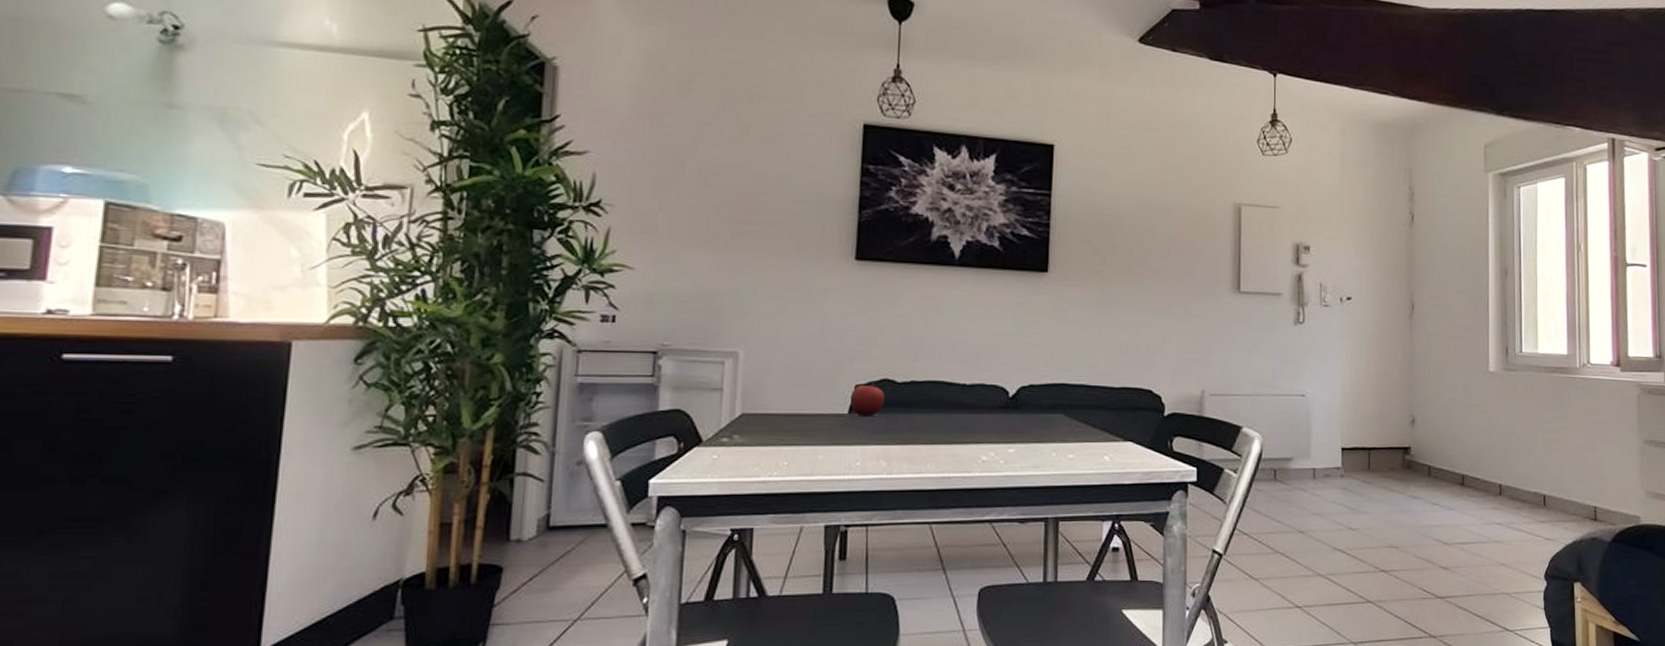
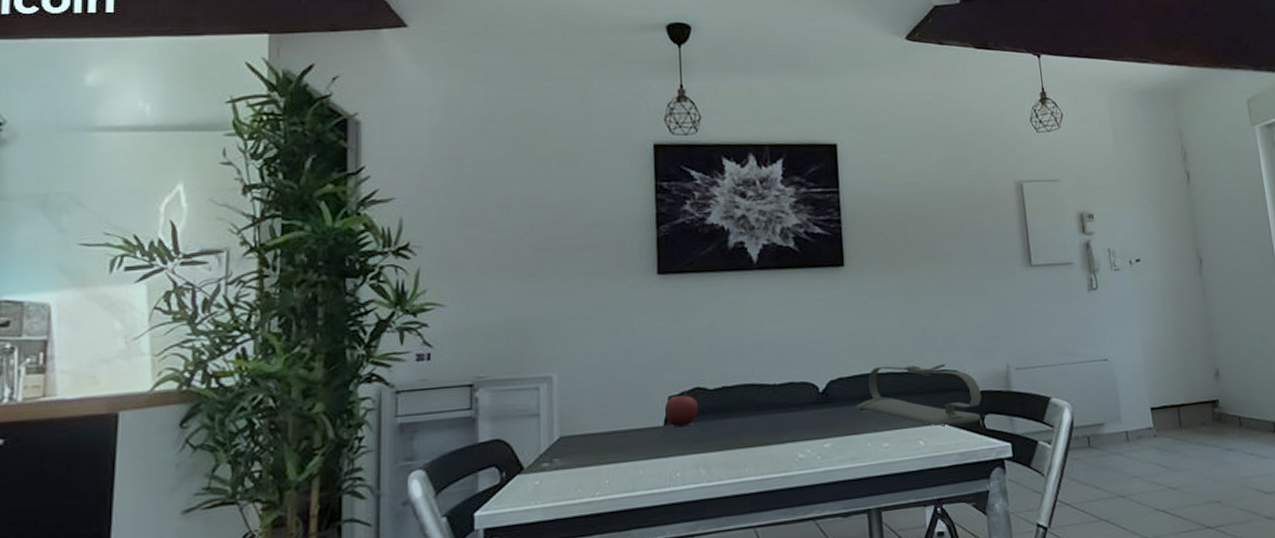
bag: none [1045,378,1173,445] -> present [856,363,982,426]

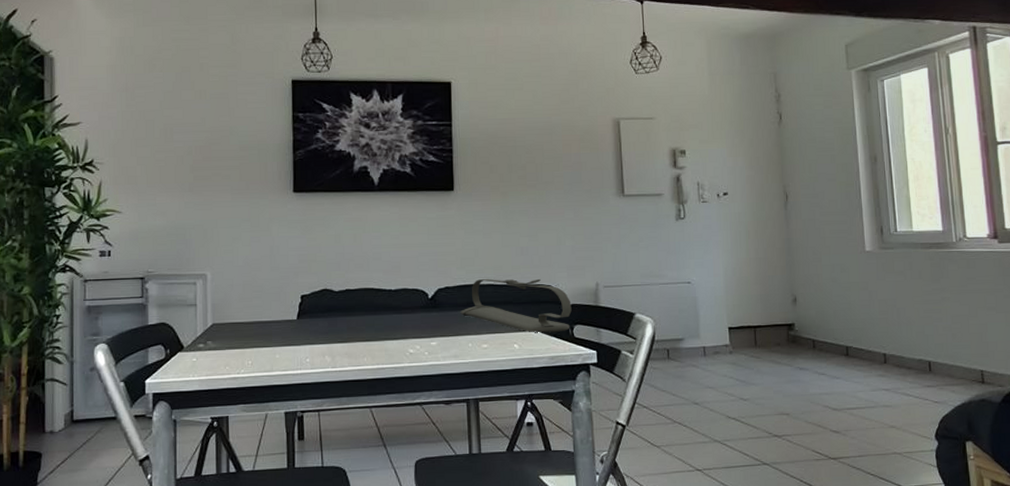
fruit: present [664,393,698,428] -> none [297,293,325,321]

